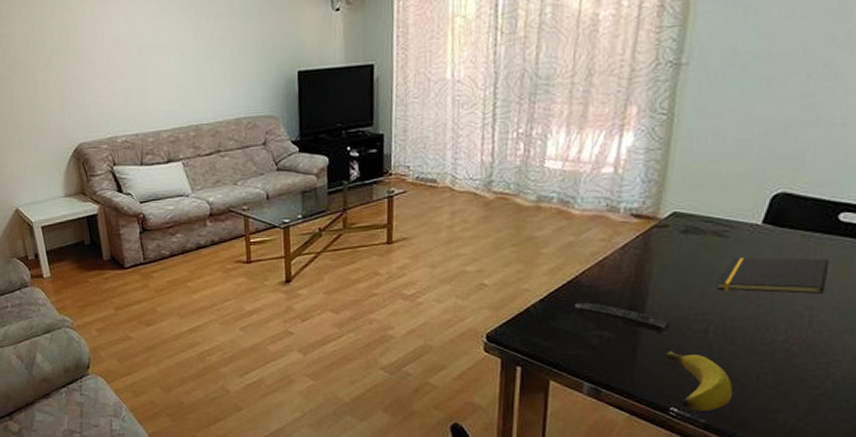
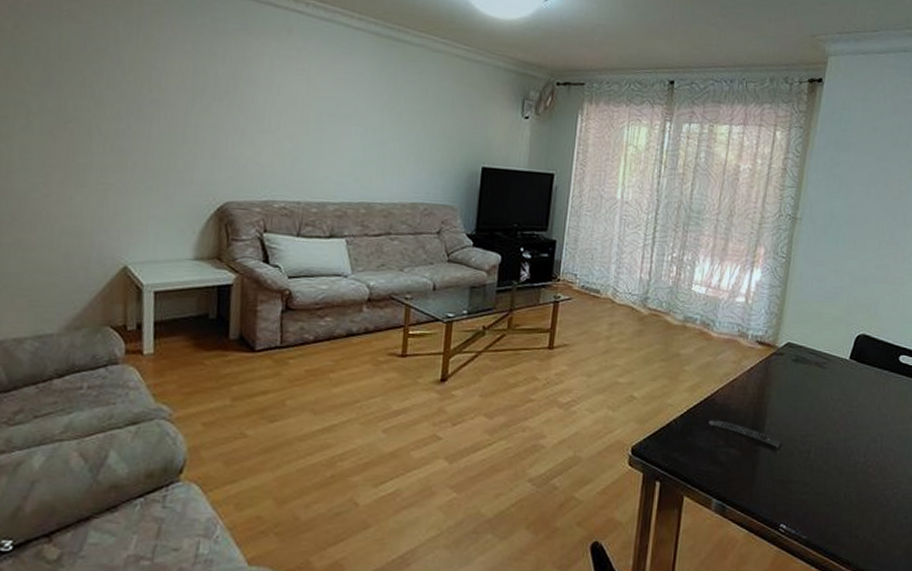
banana: present [667,350,732,411] -> none [779,469,827,528]
notepad: present [716,257,830,294] -> none [817,387,894,423]

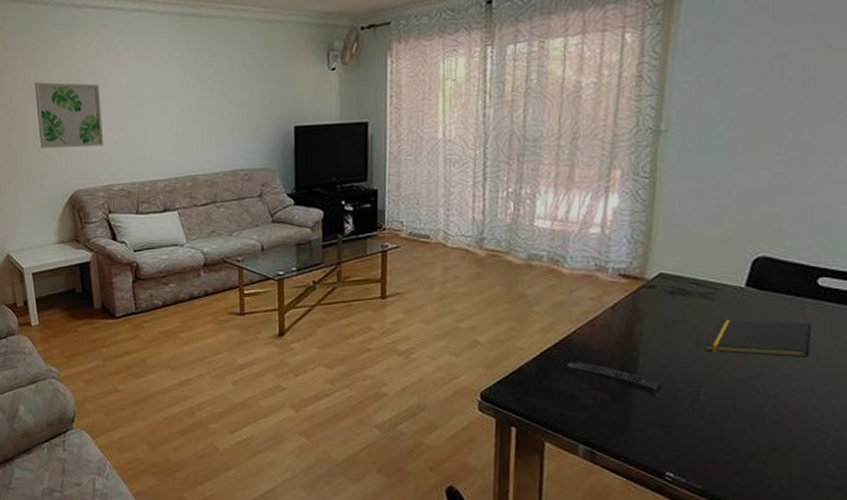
wall art: none [189,74,273,157] -> present [35,82,104,148]
notepad: none [817,387,894,423] -> present [705,320,812,358]

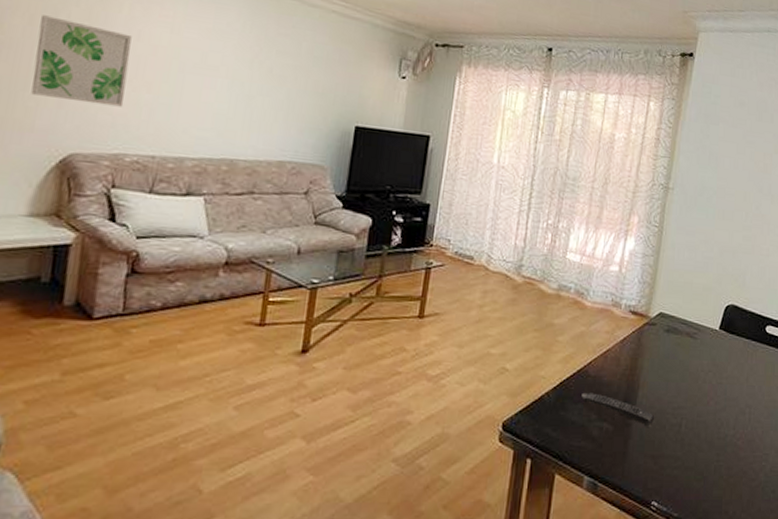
notepad: present [705,320,812,358] -> none [688,358,761,394]

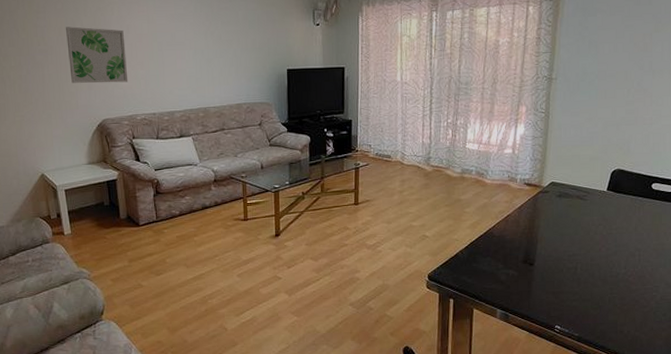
remote control: present [581,392,655,427] -> none [489,248,553,271]

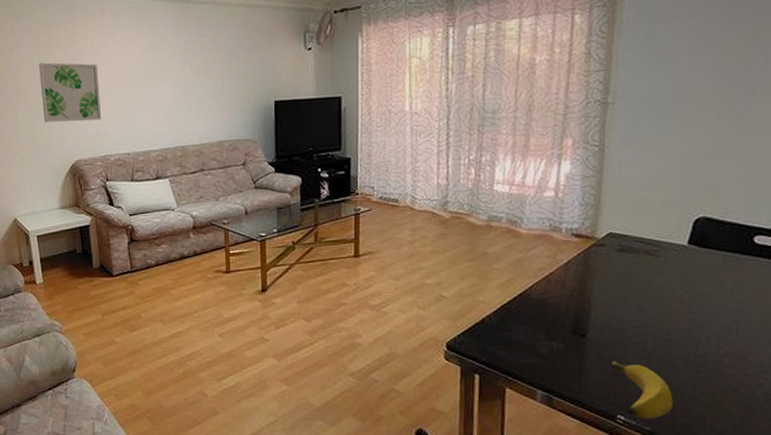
banana: none [551,283,594,327] -> present [611,360,672,419]

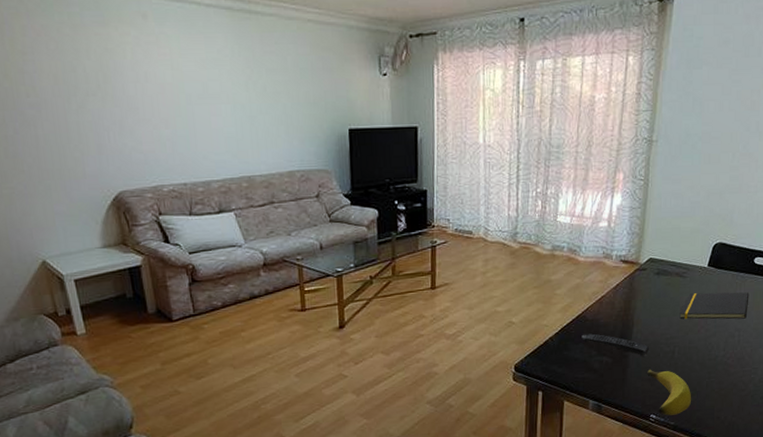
wall art: present [39,62,102,122] -> none [63,73,150,146]
remote control: none [526,314,613,345] -> present [581,333,650,357]
notepad: none [651,275,750,309] -> present [679,292,750,319]

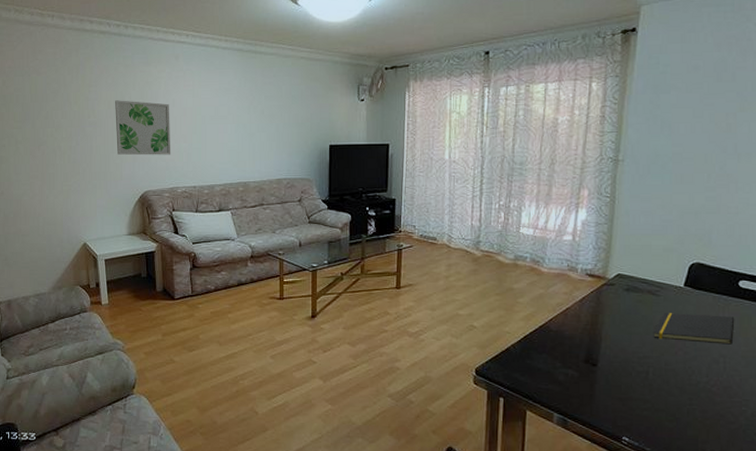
wall art: none [63,73,150,146] -> present [115,100,171,156]
remote control: present [581,333,650,357] -> none [545,344,620,374]
banana: present [647,369,691,416] -> none [618,388,670,441]

